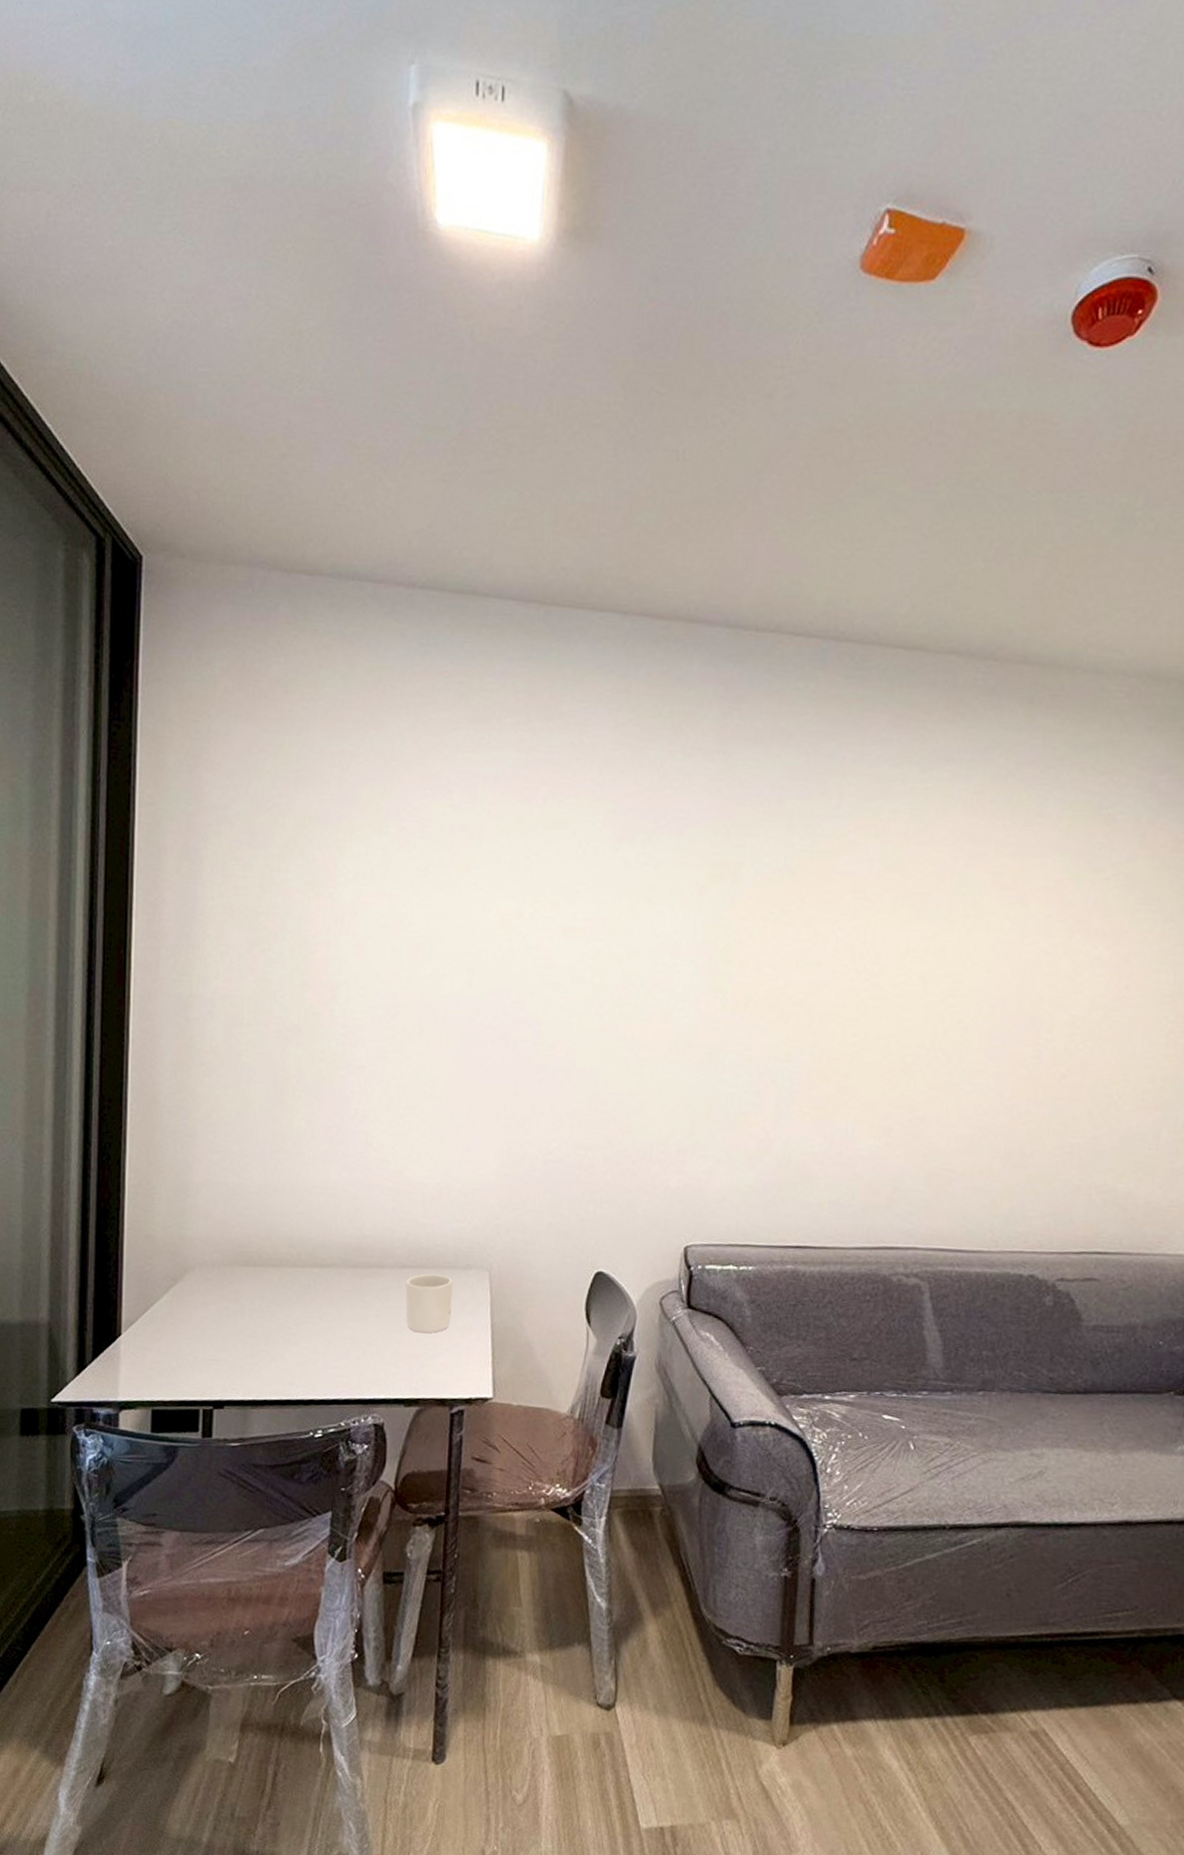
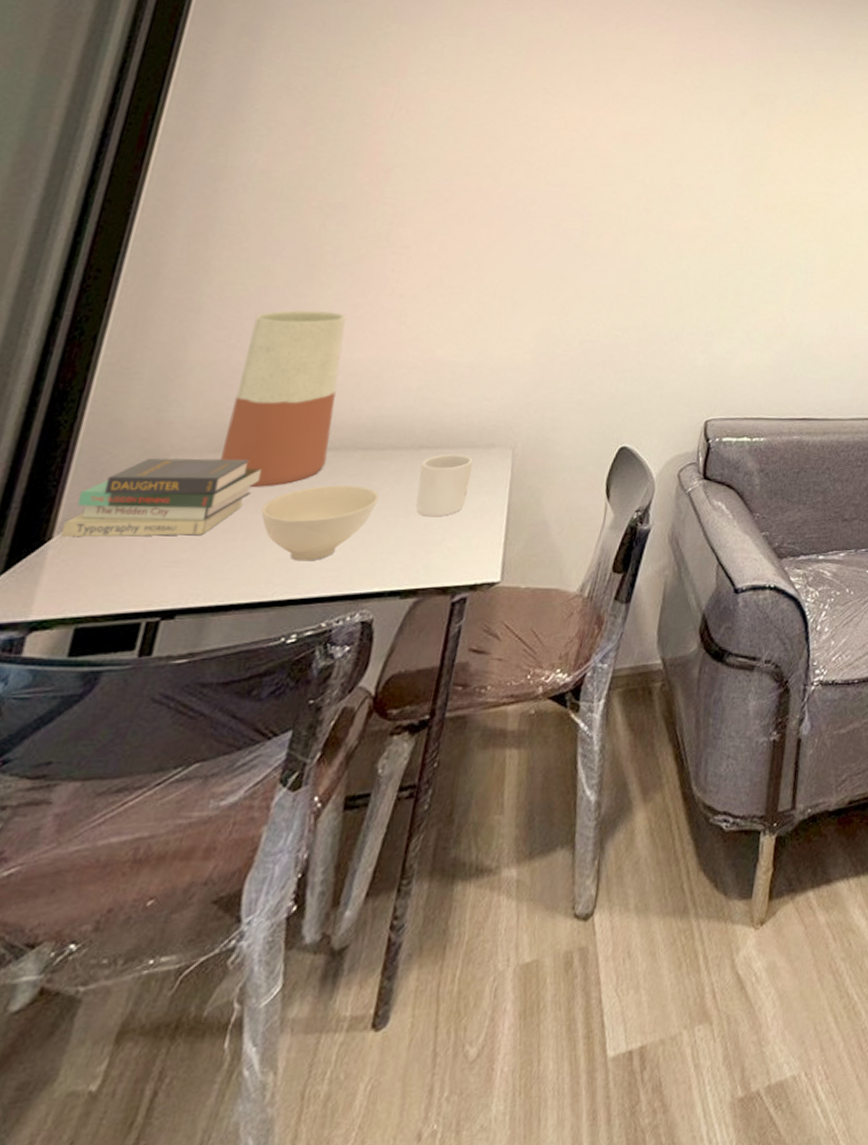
books: none [126,1269,269,1339] -> present [61,458,261,538]
vase: none [235,1133,322,1299] -> present [220,309,347,487]
bowl: none [275,1299,373,1367] -> present [261,485,380,561]

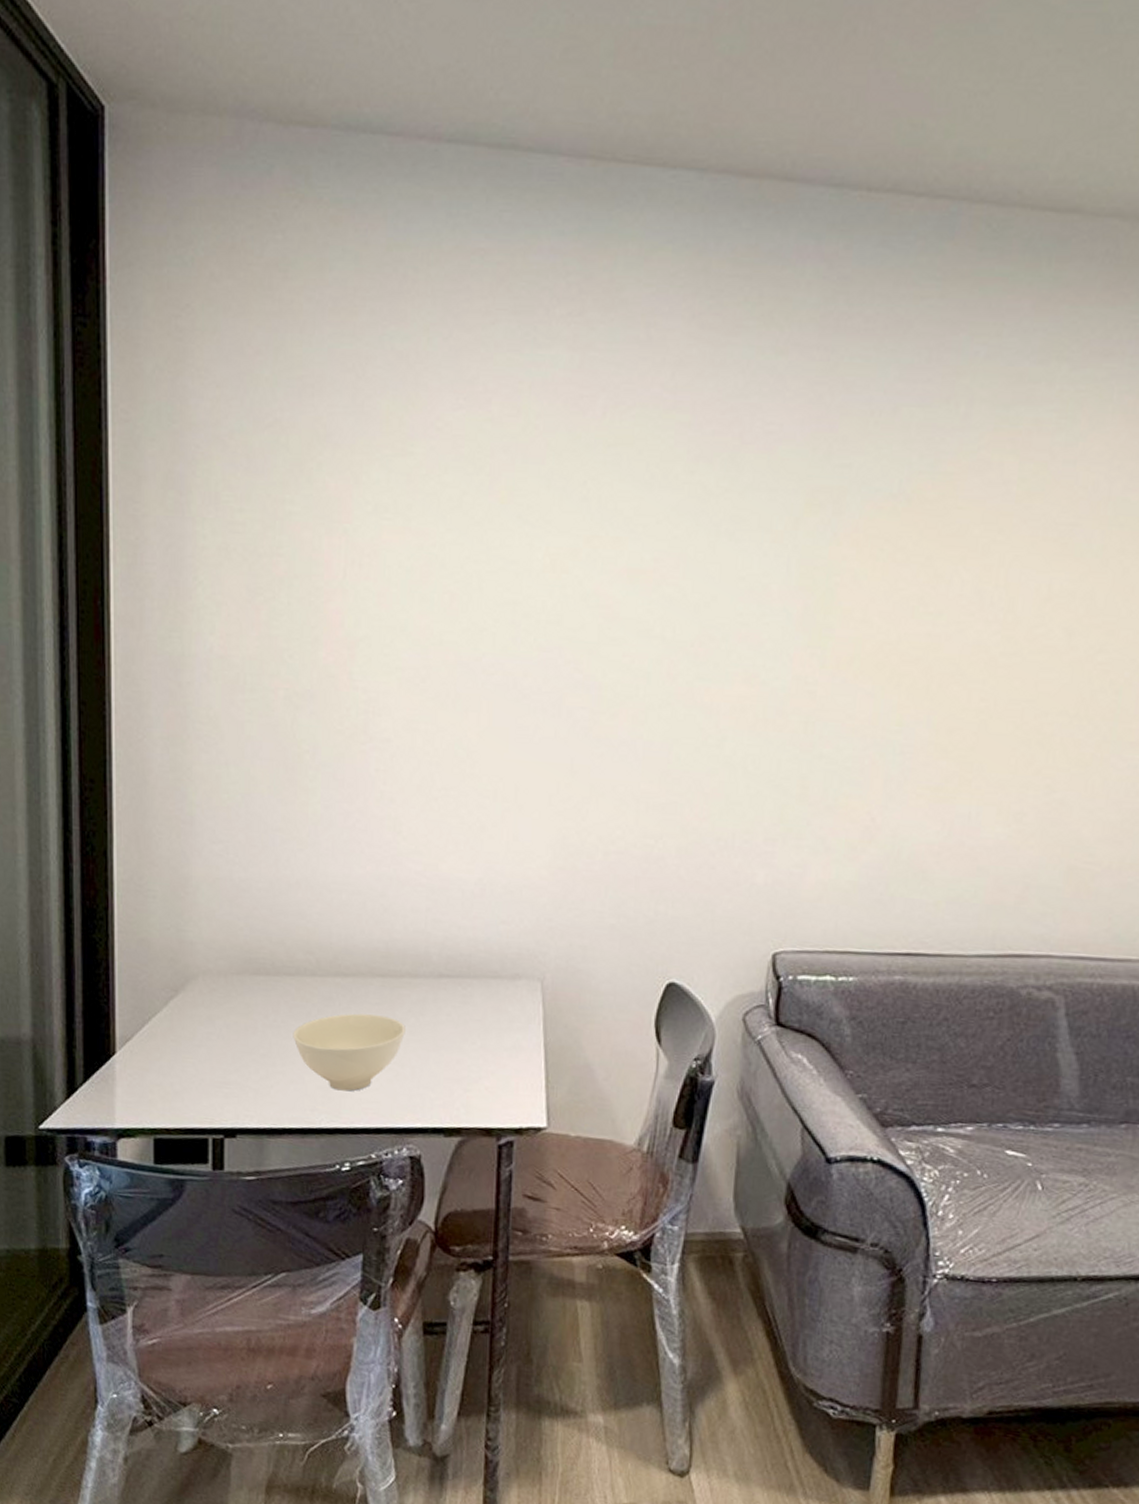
books: present [61,458,261,538] -> none [121,979,285,1058]
vase: present [220,309,347,487] -> none [245,819,345,1012]
mug: present [415,453,473,517] -> none [443,984,499,1053]

